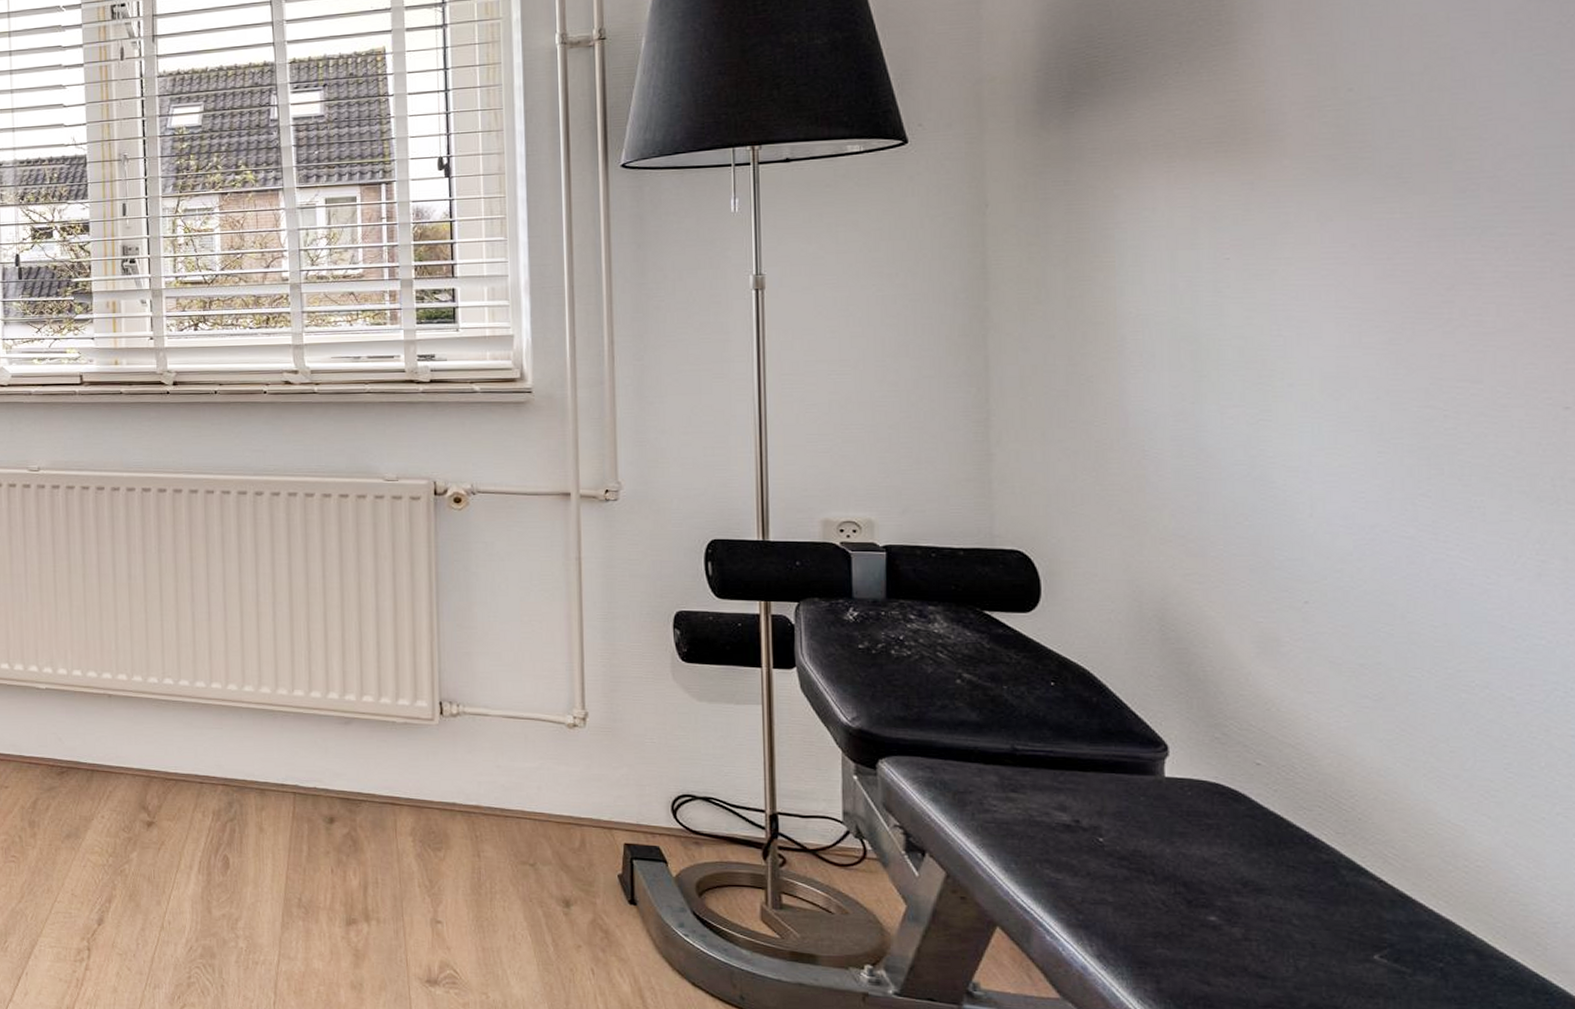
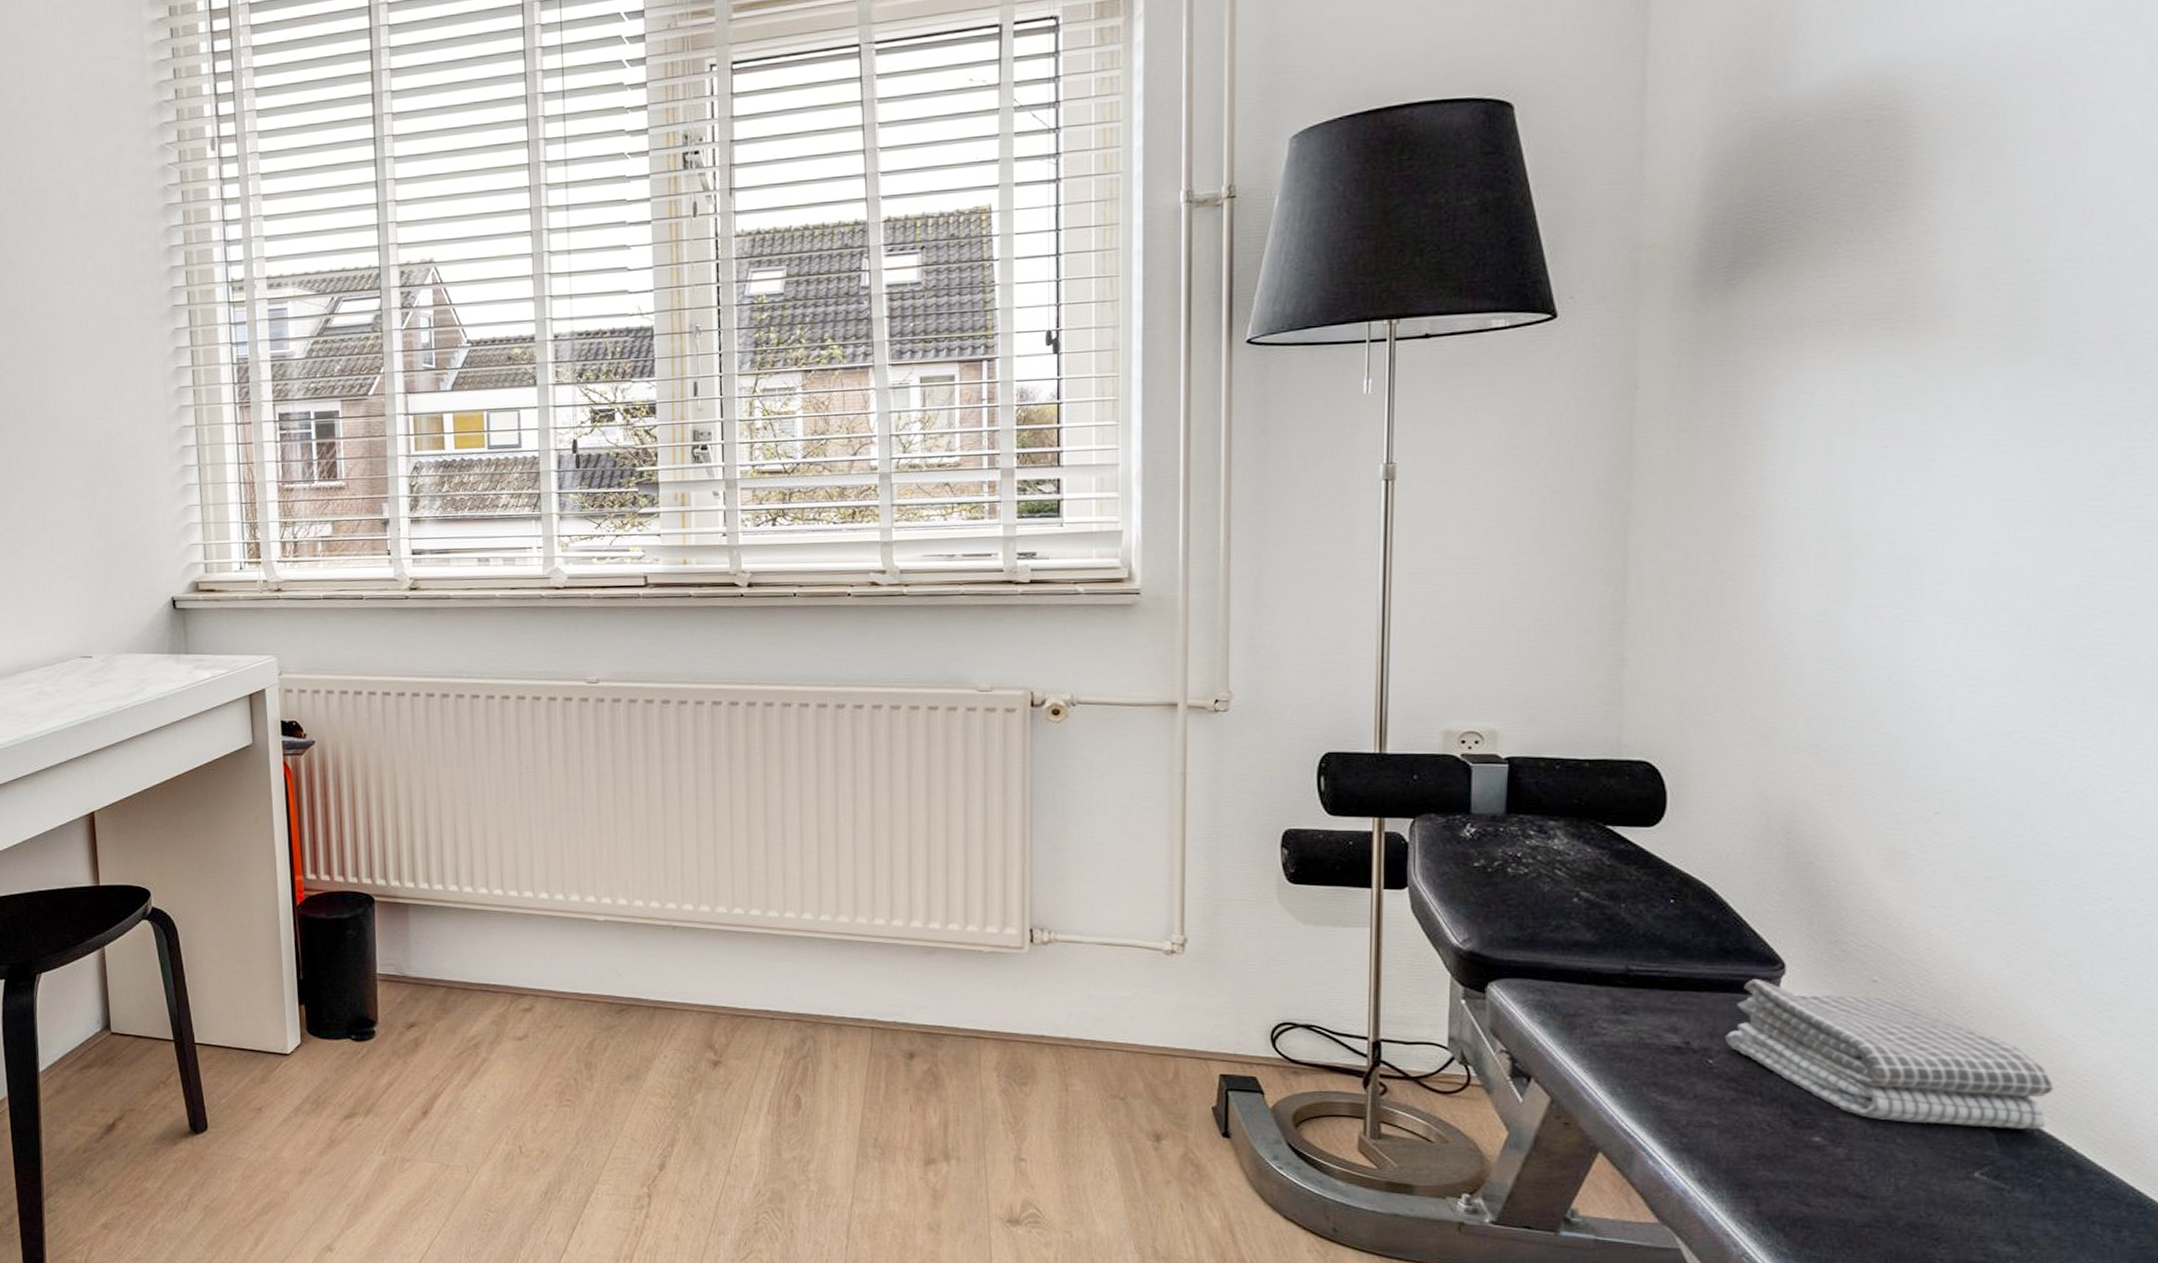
towel: none [1113,760,1447,913] -> present [1724,979,2054,1129]

